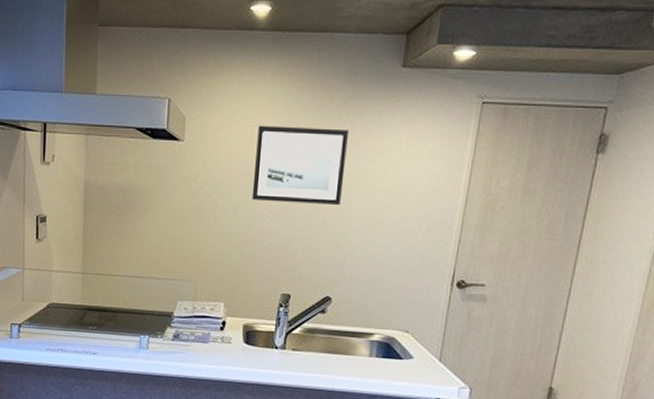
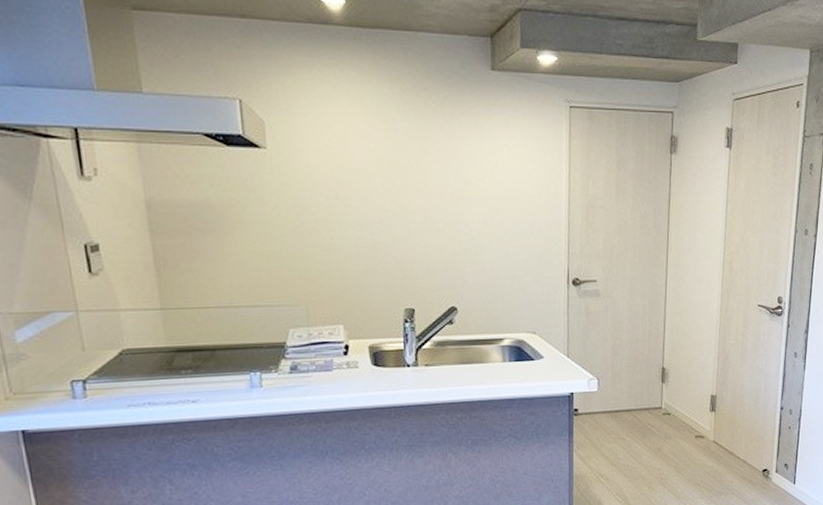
wall art: present [251,125,348,206] -> none [351,130,452,213]

